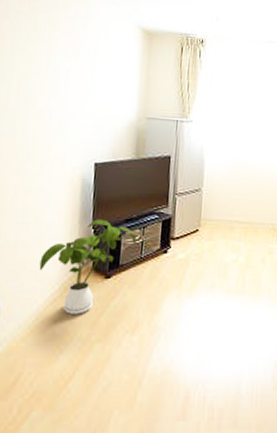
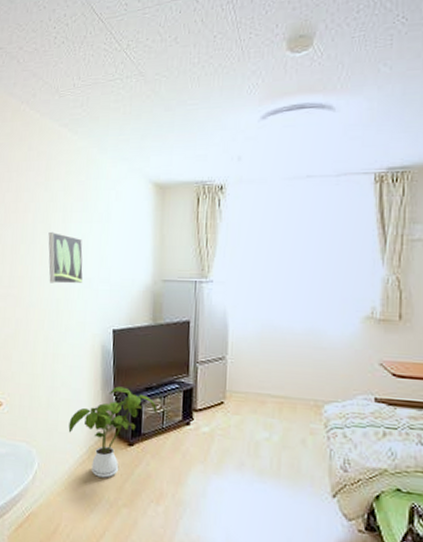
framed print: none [26,62,67,117] -> present [48,231,83,284]

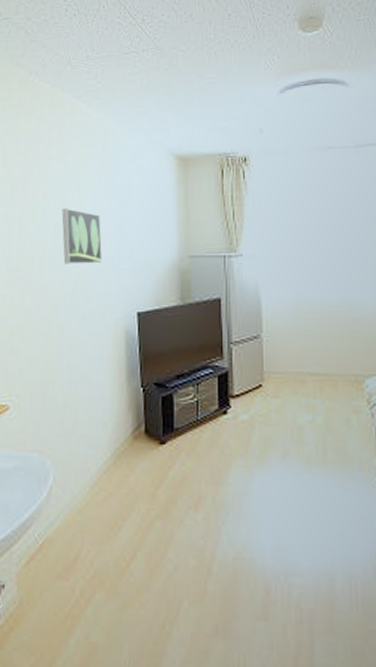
house plant: present [68,386,157,478] -> none [89,376,190,486]

